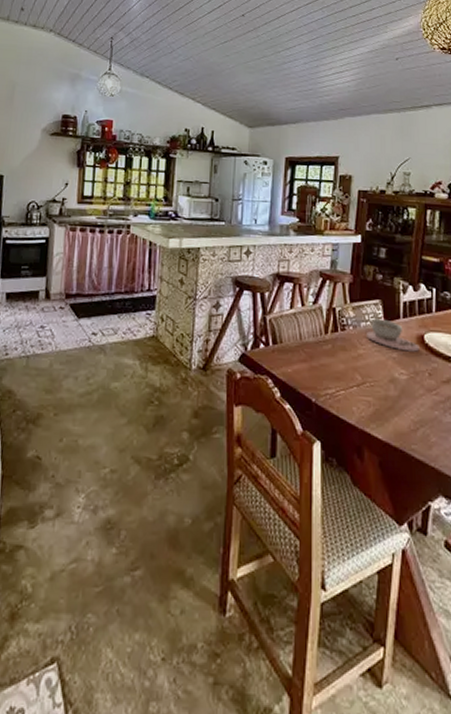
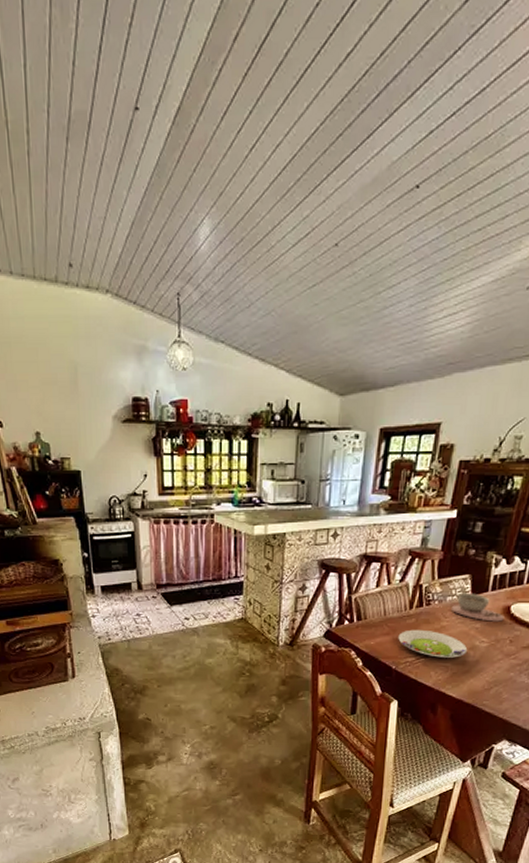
salad plate: none [316,356,388,391] -> present [398,629,468,658]

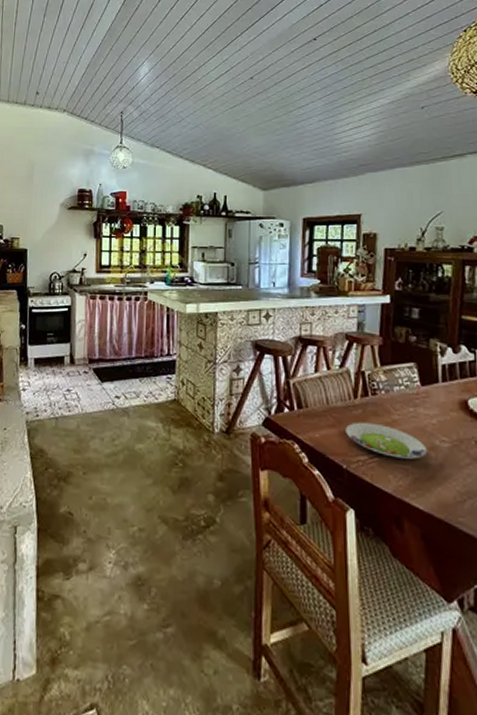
bowl: present [452,593,505,622] -> none [401,382,463,418]

